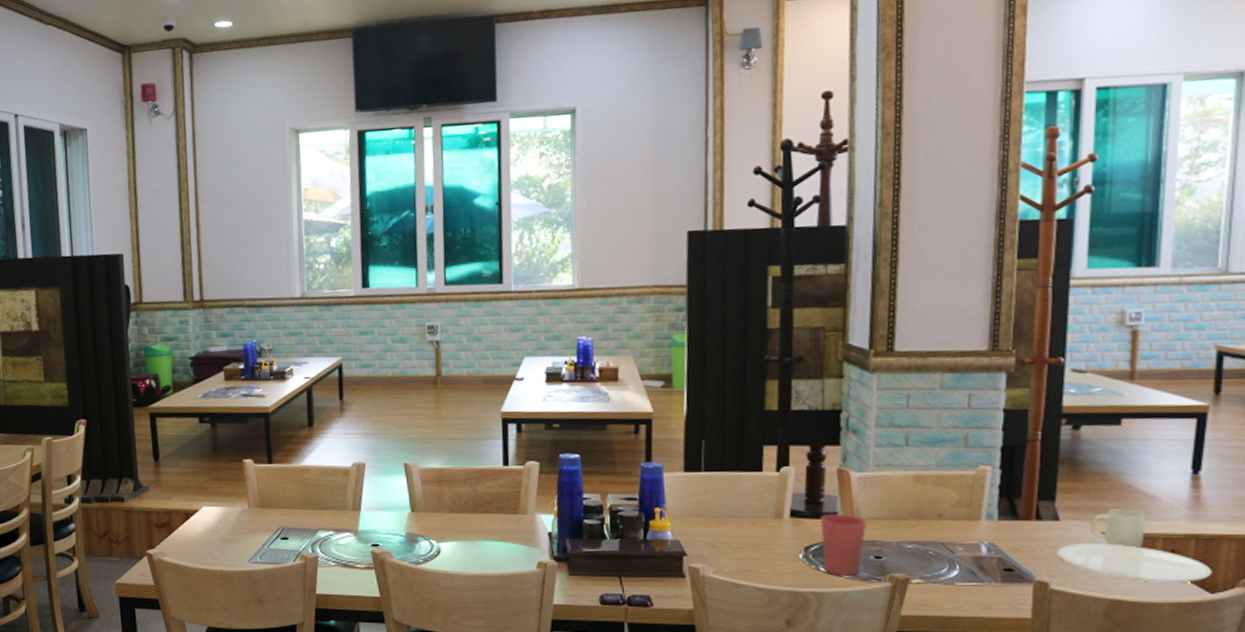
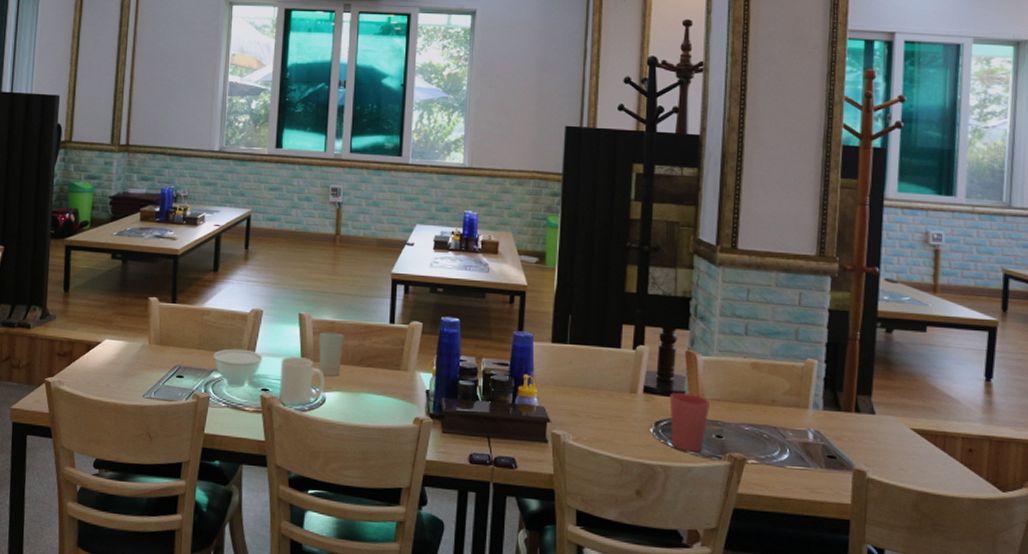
bowl: none [316,505,370,545] -> present [213,348,263,388]
cup: none [389,509,438,560] -> present [278,357,325,407]
cup: none [428,480,457,526] -> present [319,332,345,377]
plate: present [1057,542,1212,582] -> none [873,436,1003,480]
cup: present [1090,508,1146,549] -> none [901,407,948,446]

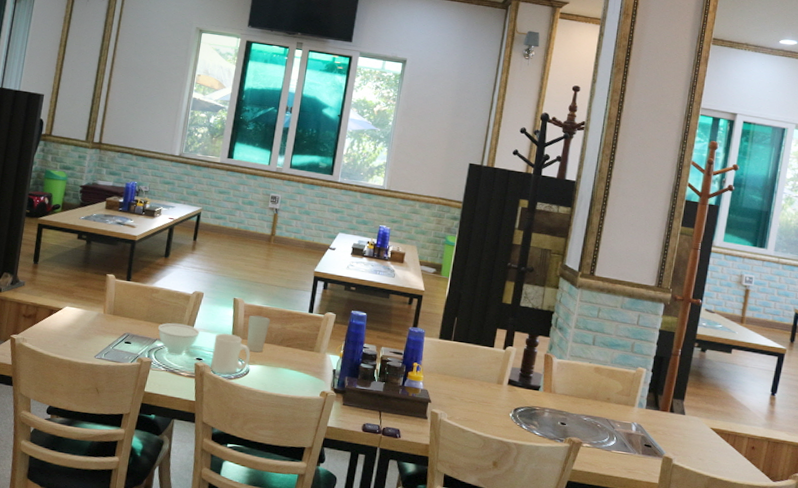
cup: present [669,393,711,453] -> none [525,386,560,436]

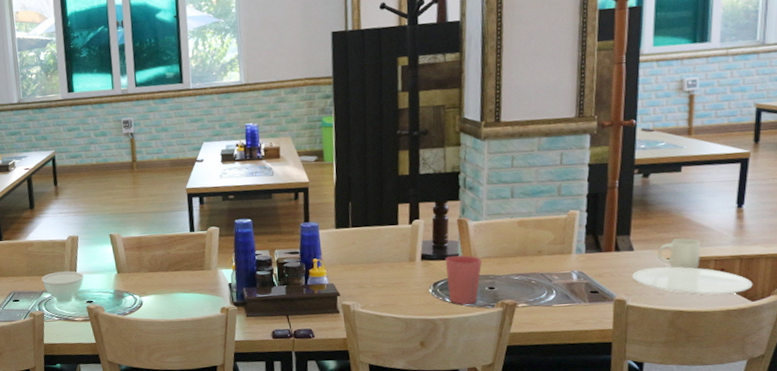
cup: present [210,333,251,376] -> none [100,270,141,313]
cup: present [246,315,271,353] -> none [130,246,153,284]
cup: none [525,386,560,436] -> present [445,255,483,305]
plate: none [680,433,776,472] -> present [632,266,753,295]
cup: none [703,411,739,443] -> present [658,238,701,270]

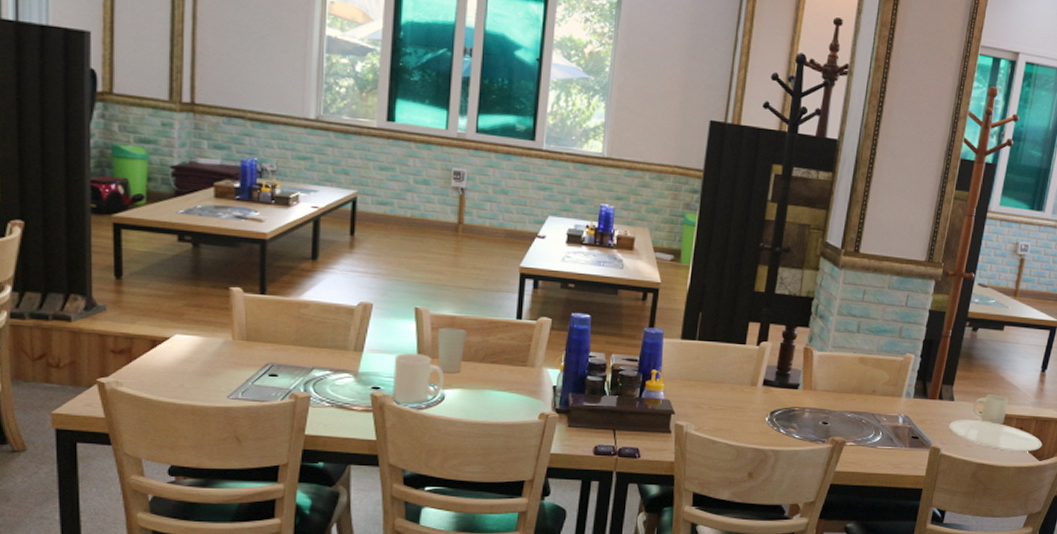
bowl: present [41,270,84,304] -> none [313,345,373,386]
cup: none [100,270,141,313] -> present [391,353,444,405]
cup: none [130,246,153,284] -> present [437,327,468,374]
cup: present [445,255,483,305] -> none [783,385,821,439]

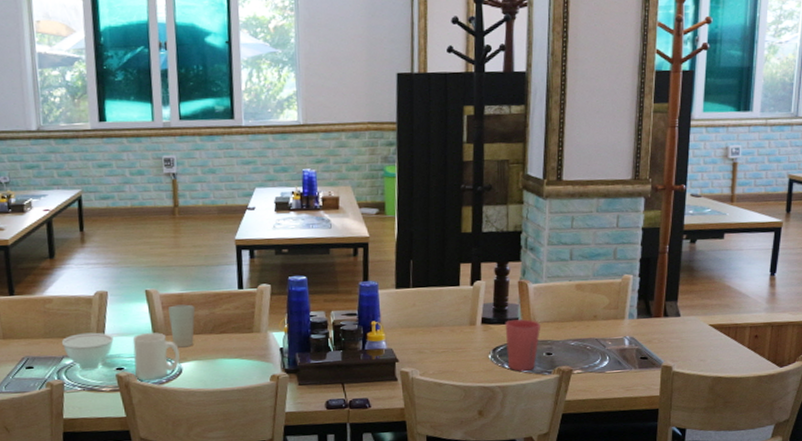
bowl: none [313,345,373,386] -> present [61,332,114,371]
cup: none [783,385,821,439] -> present [505,319,541,372]
plate: present [949,419,1043,452] -> none [678,332,781,361]
cup: present [972,394,1009,426] -> none [701,304,739,336]

